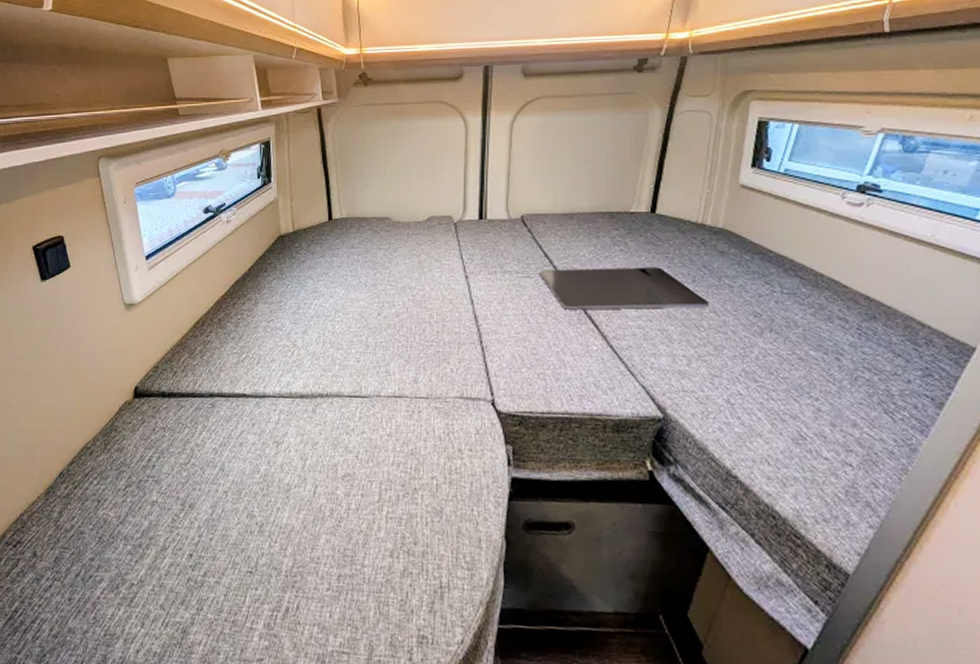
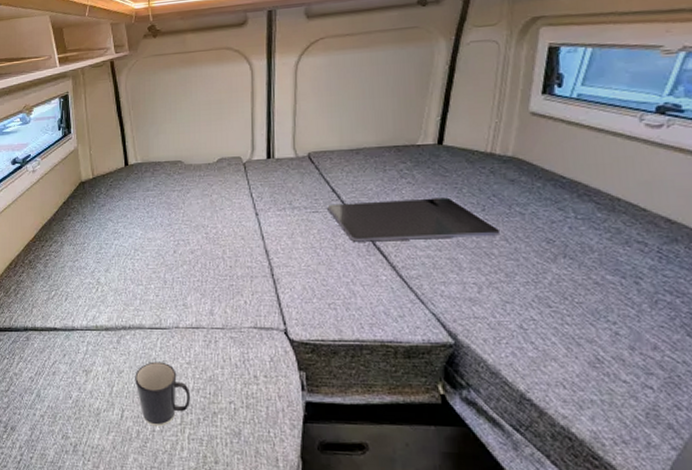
mug: none [330,432,391,505] -> present [135,361,191,427]

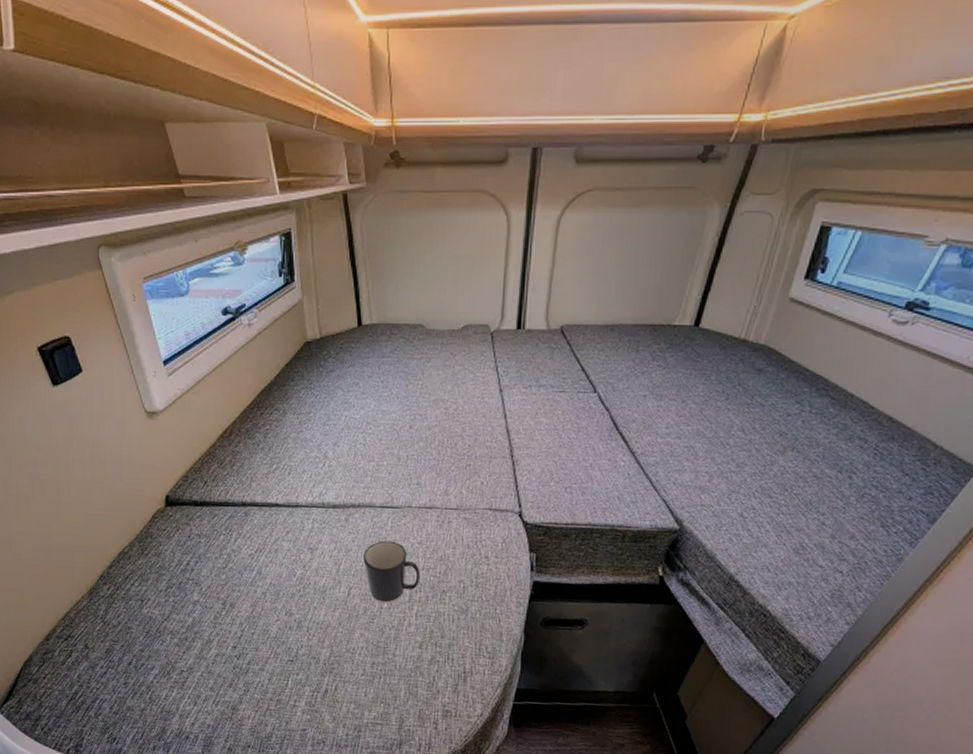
tablet: present [327,197,499,242] -> none [574,383,738,427]

